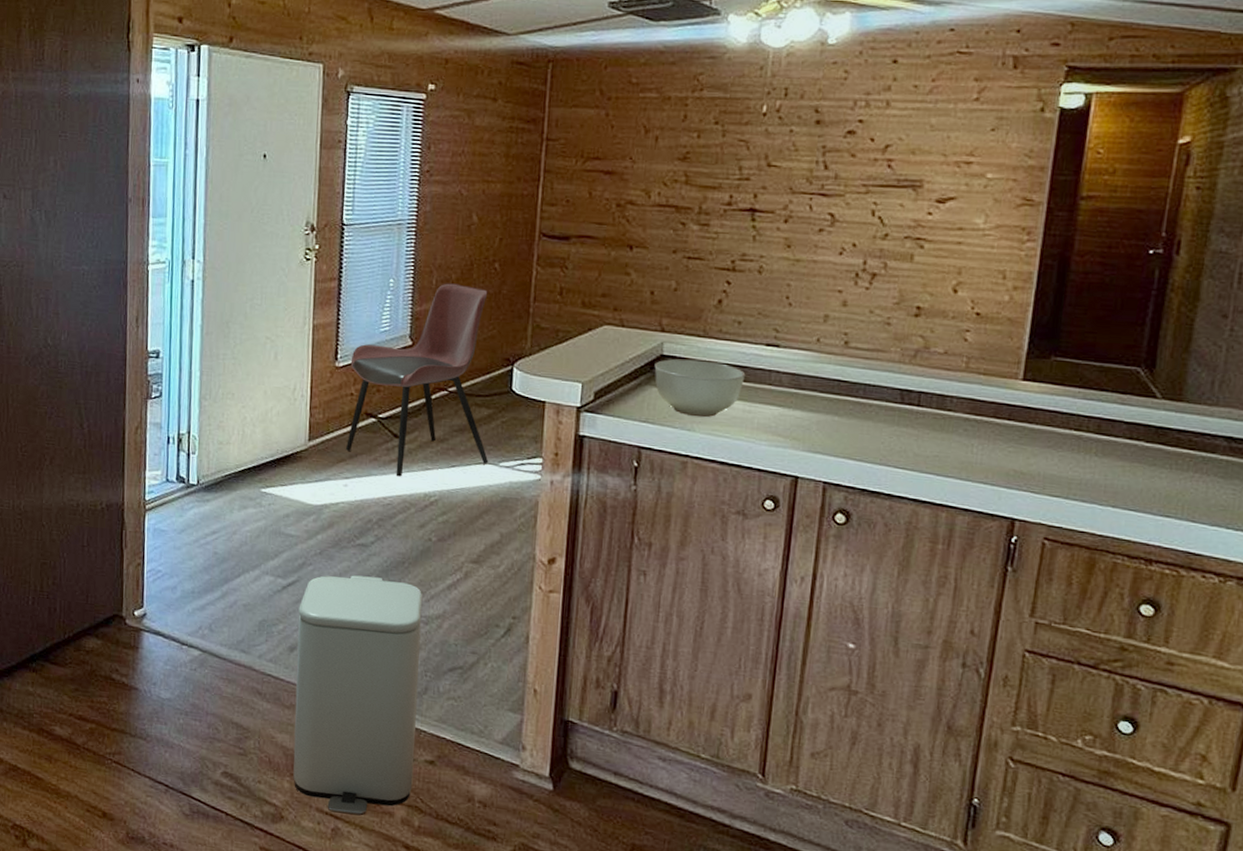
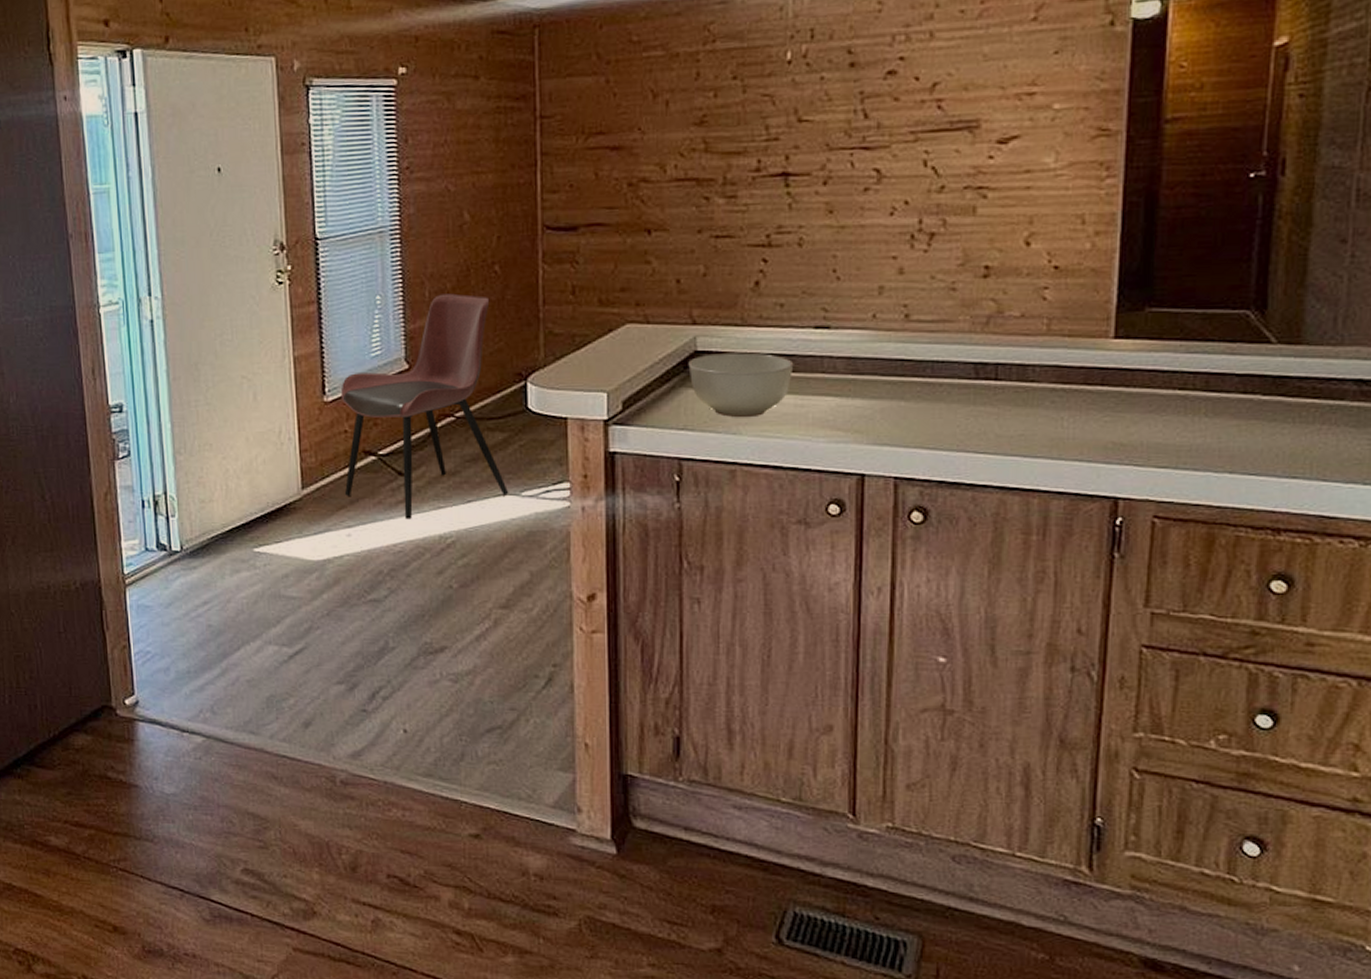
pedal bin: present [293,575,423,816] -> none [309,635,458,903]

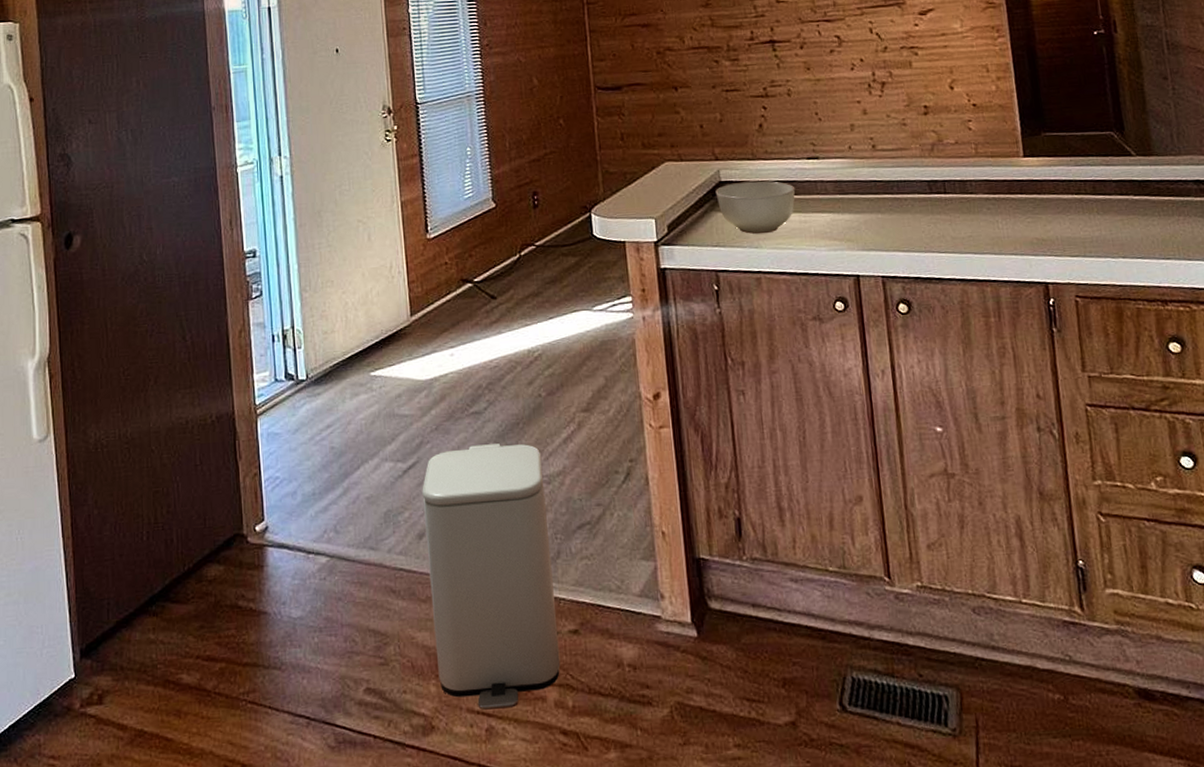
pedal bin: none [309,635,458,903] -> present [422,443,561,710]
dining chair: present [340,293,509,519] -> none [440,143,583,337]

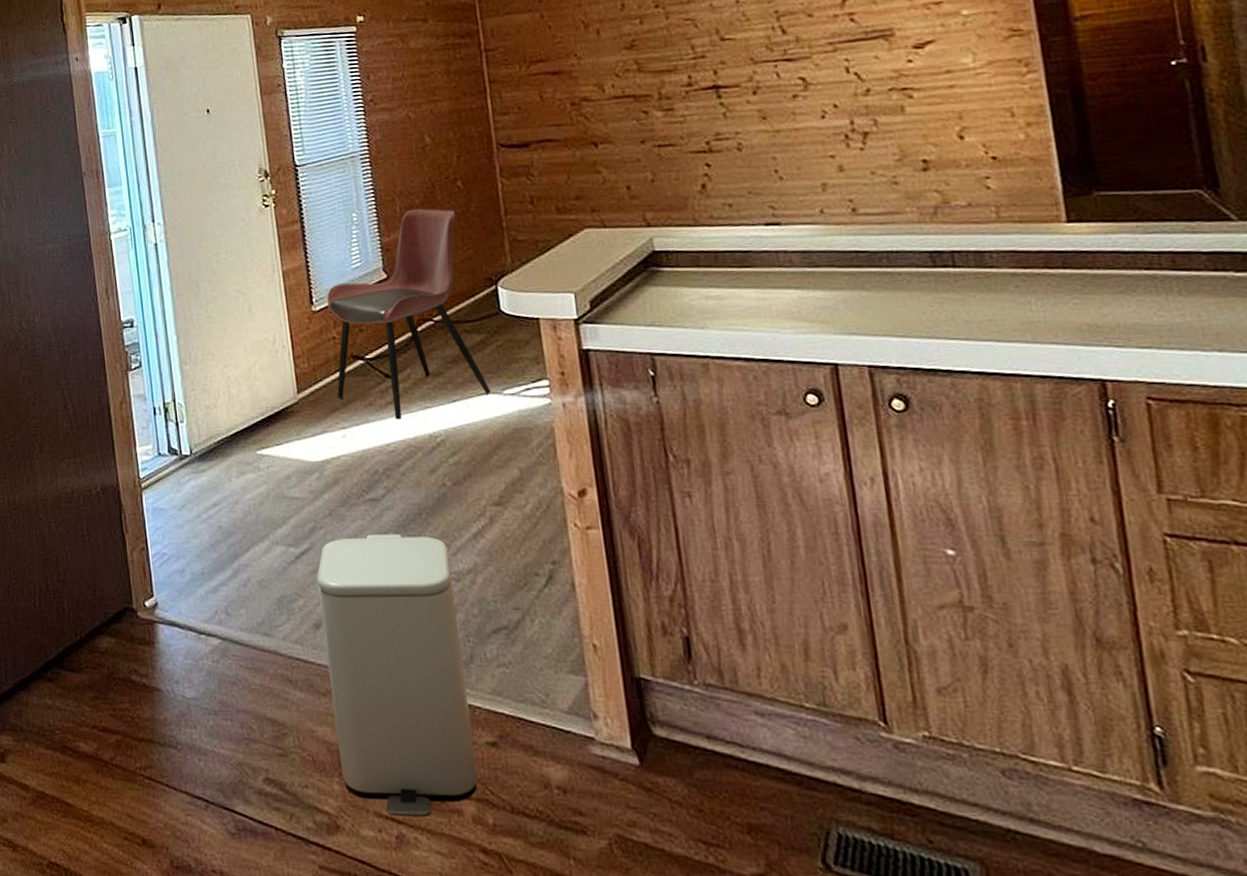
dining chair: none [440,143,583,337] -> present [327,208,492,420]
bowl: present [715,180,796,235] -> none [648,250,751,313]

